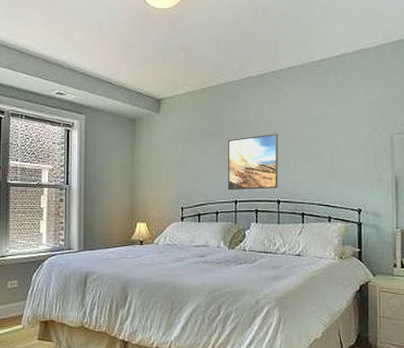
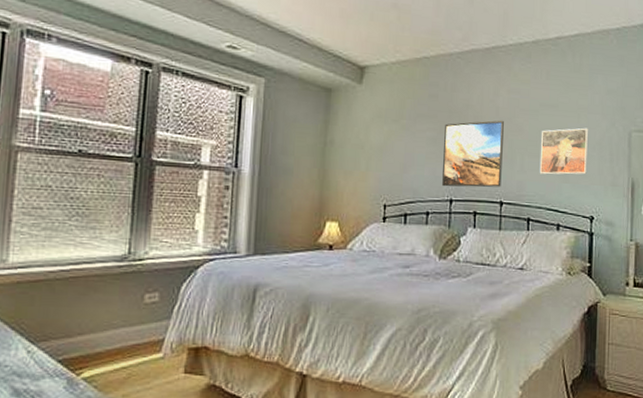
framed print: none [310,134,353,176] -> present [539,128,588,175]

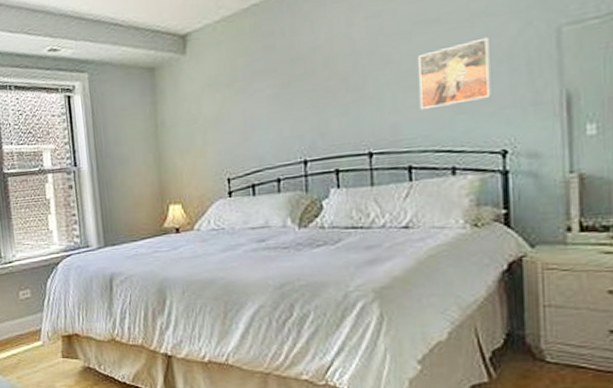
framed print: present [442,120,504,188] -> none [288,54,368,148]

